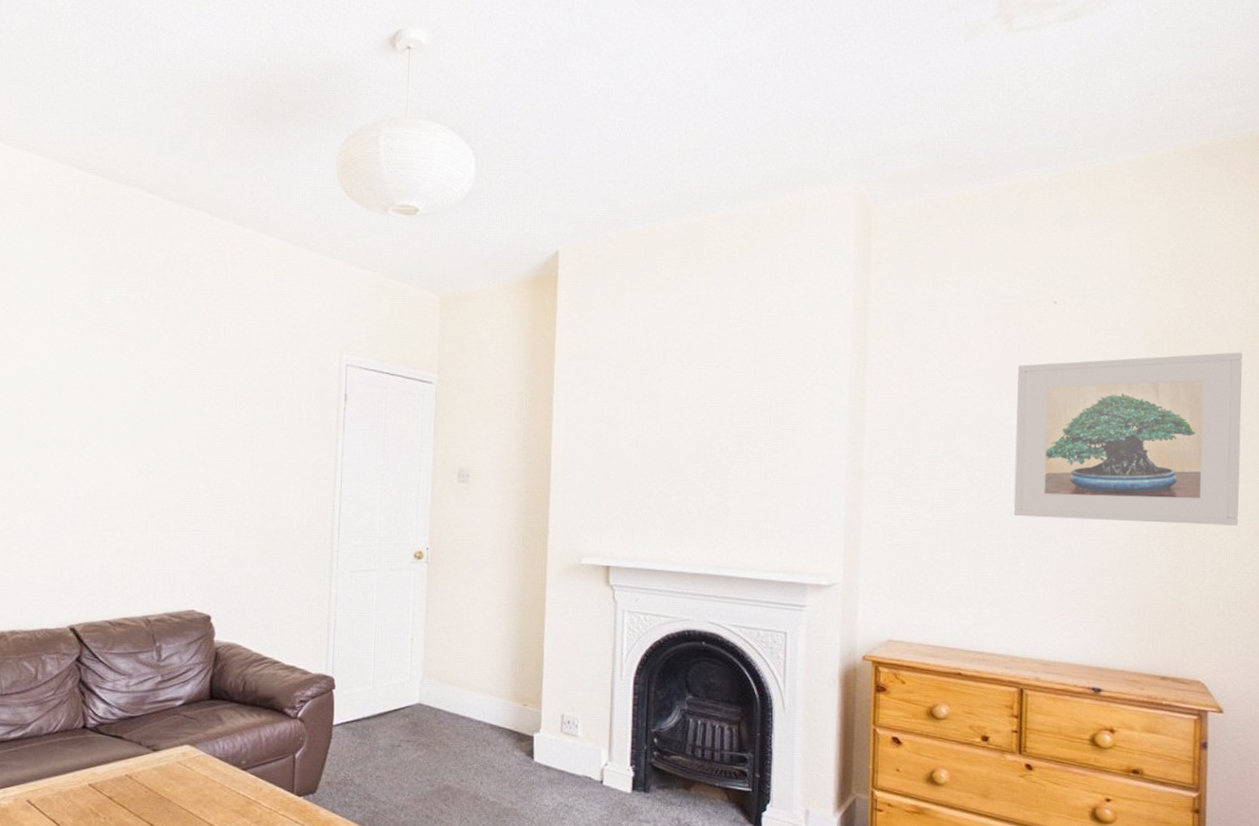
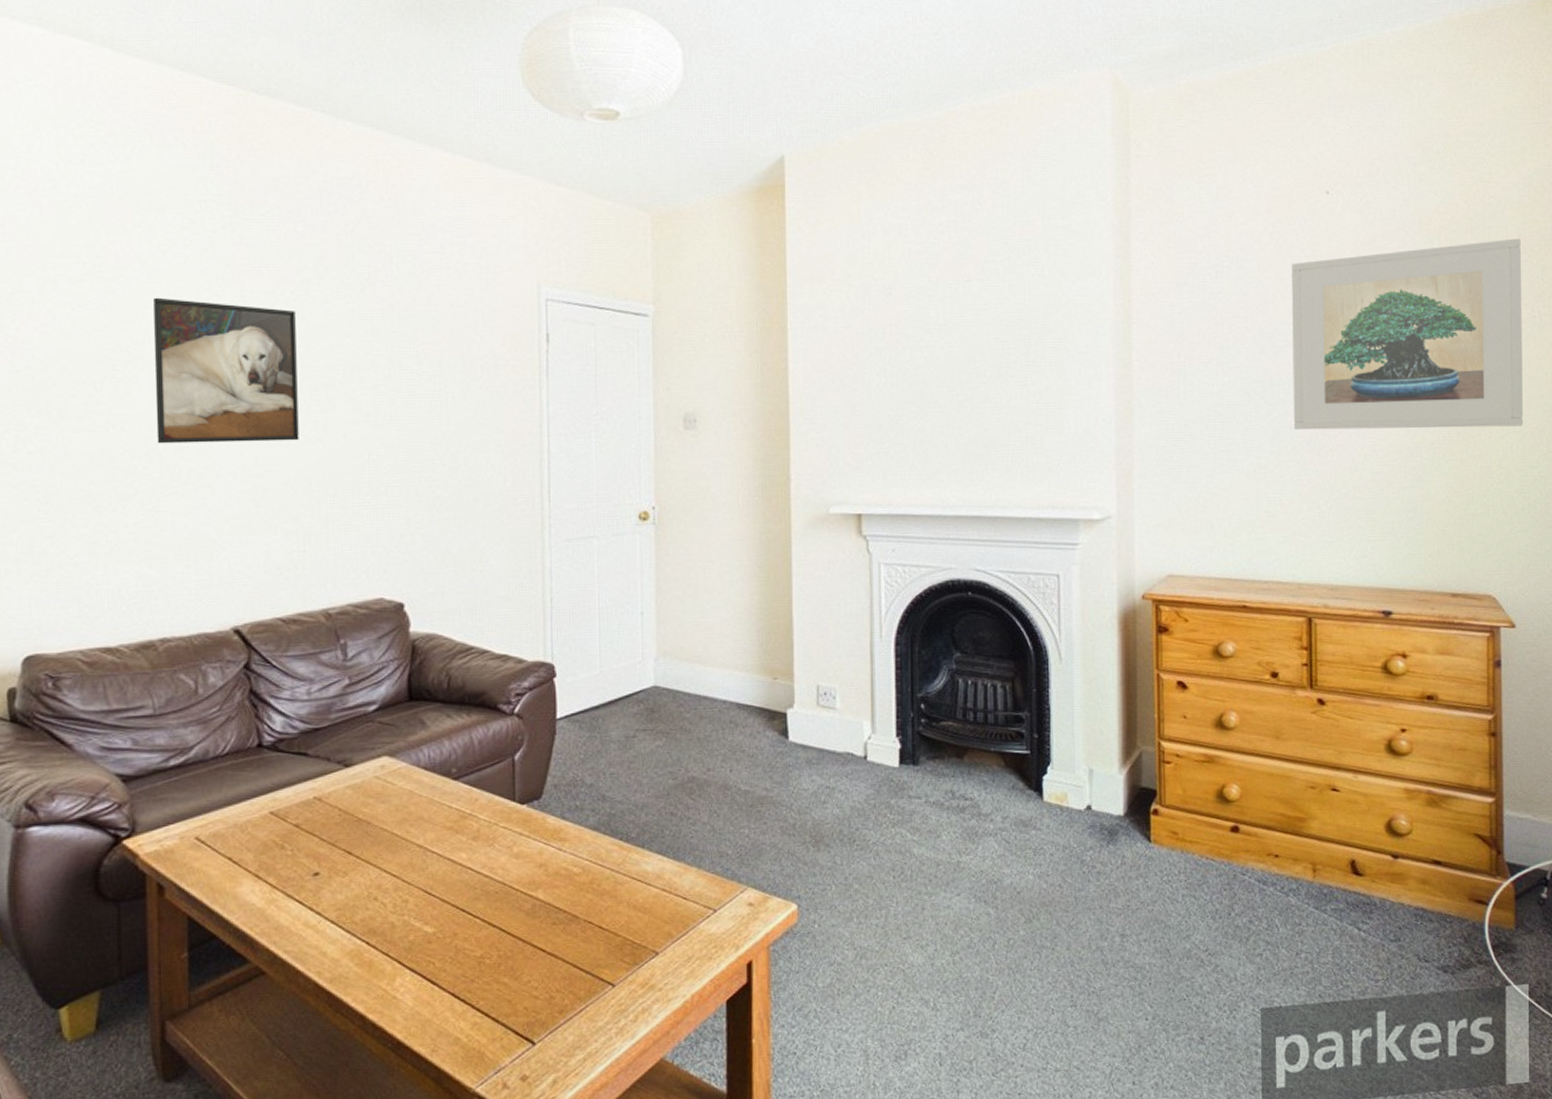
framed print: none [19,347,138,473] -> present [153,297,299,444]

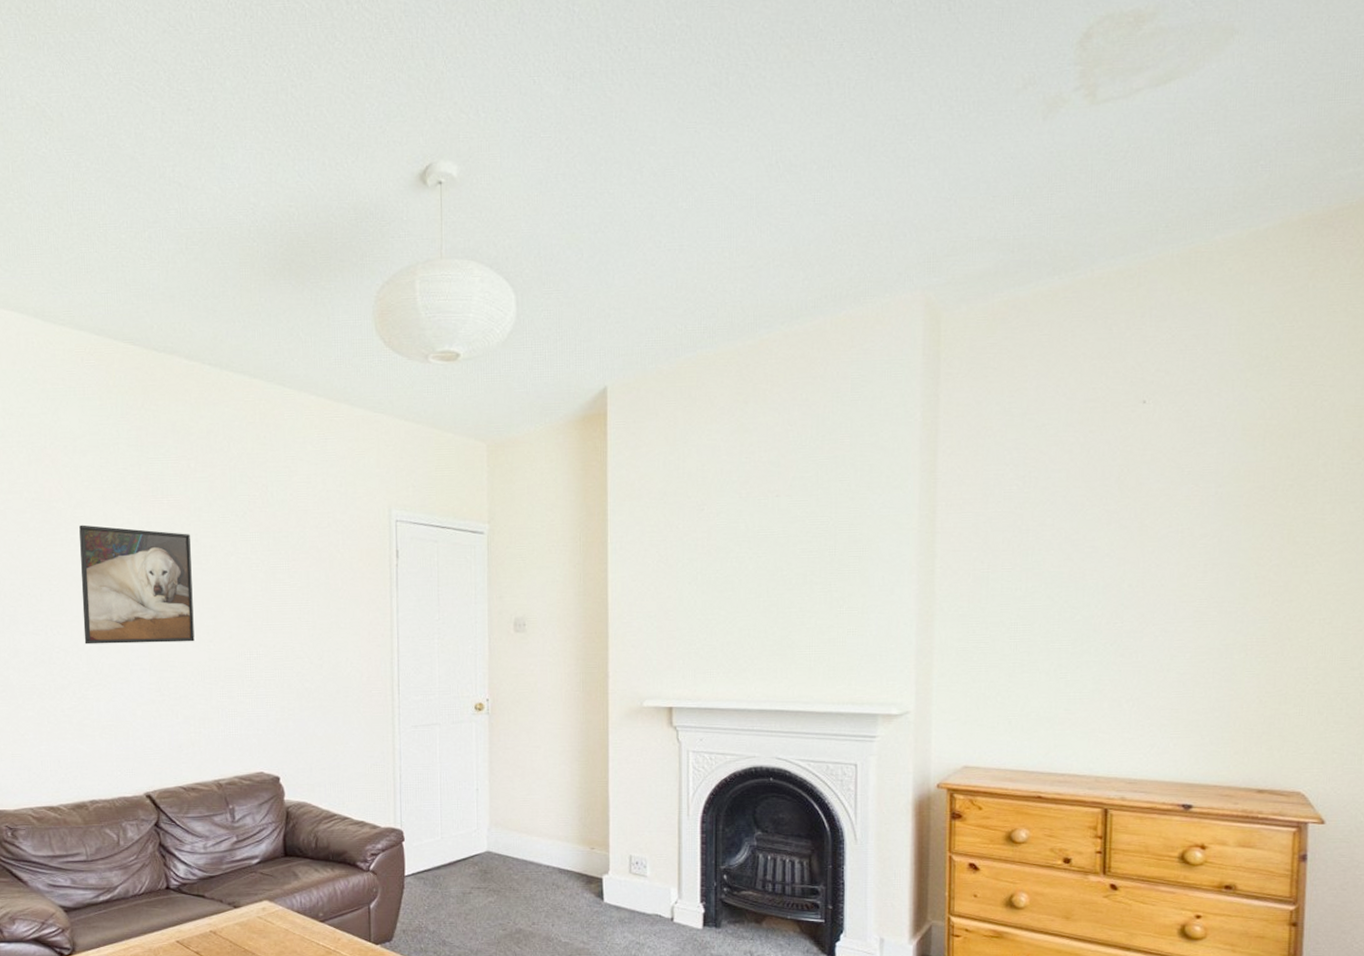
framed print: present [1292,238,1523,430] -> none [1097,441,1355,633]

